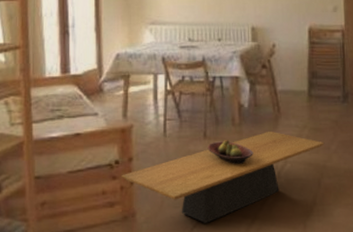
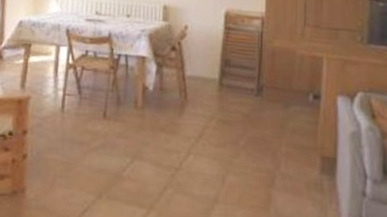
coffee table: present [122,131,325,223] -> none [14,117,233,208]
fruit bowl: present [207,140,254,165] -> none [106,122,155,151]

